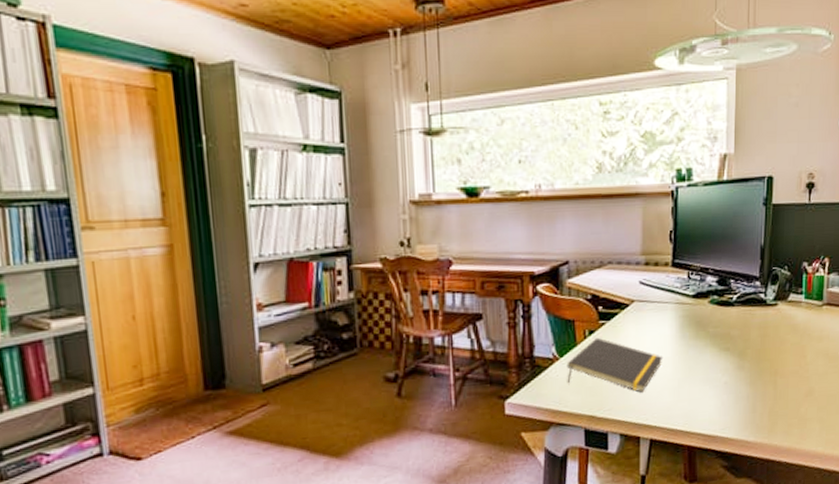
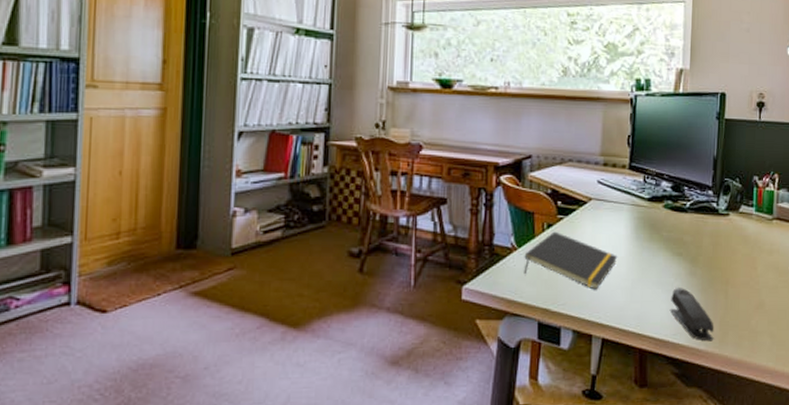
stapler: none [717,382,763,433] -> present [669,288,714,342]

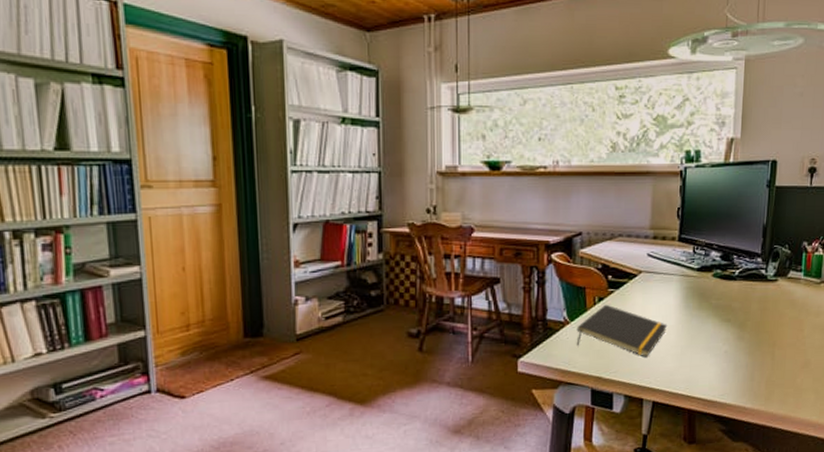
stapler: present [669,288,714,342] -> none [717,352,761,400]

